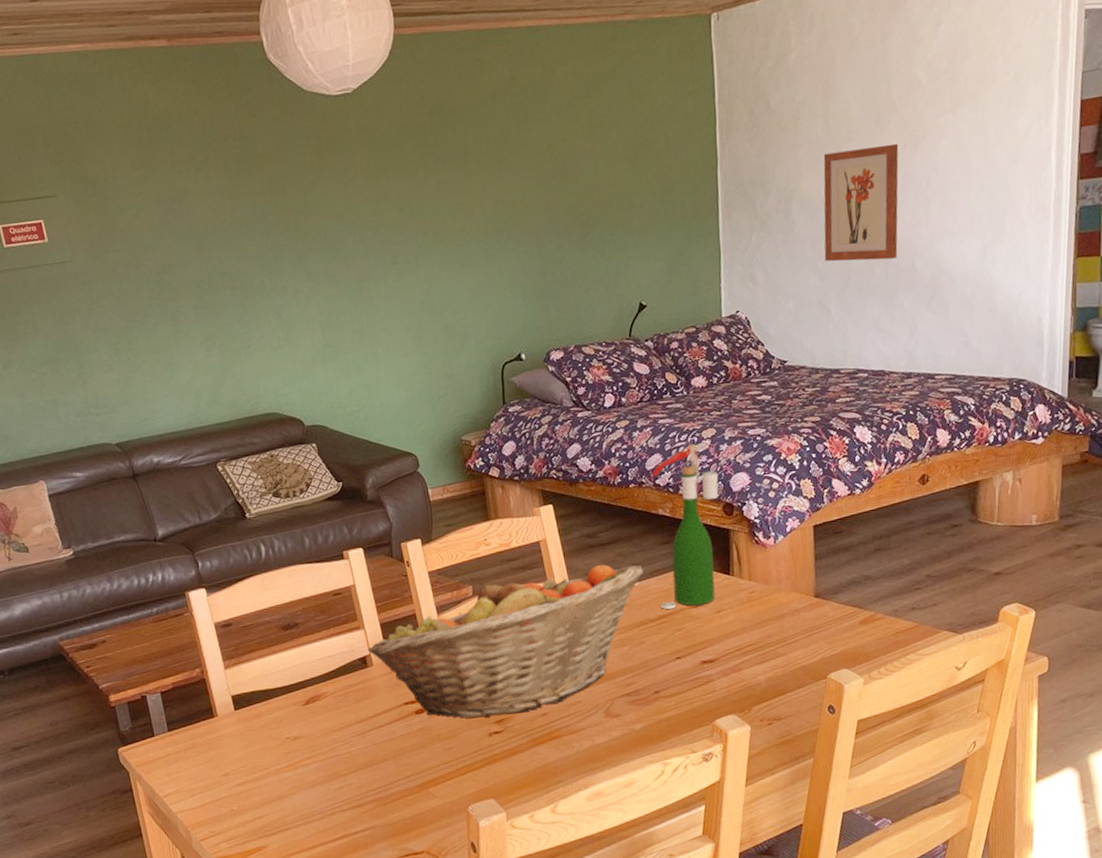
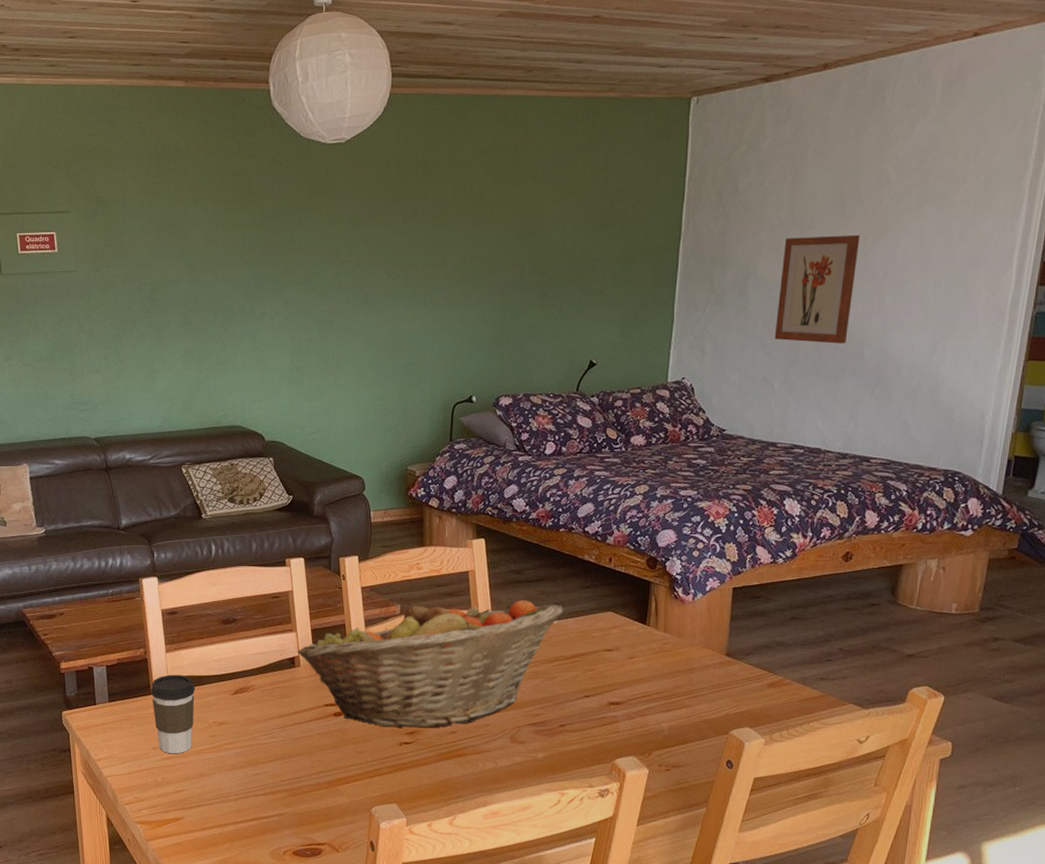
coffee cup: none [213,691,267,779] -> present [150,675,196,754]
wine bottle: present [651,443,719,610] -> none [577,497,646,650]

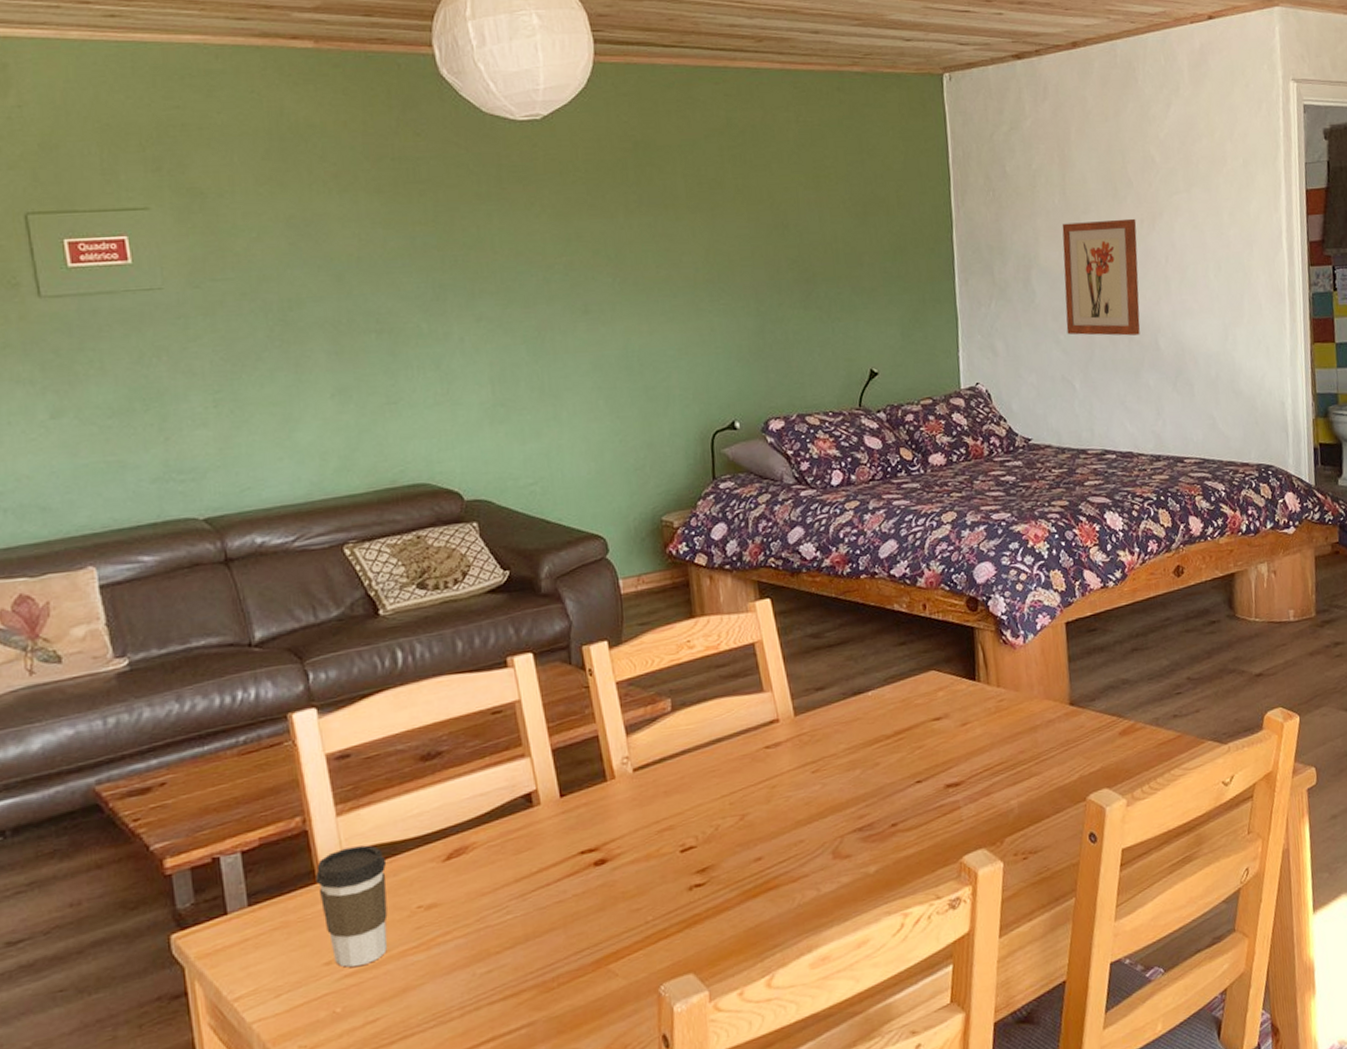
fruit basket: present [297,600,564,728] -> none [534,670,878,869]

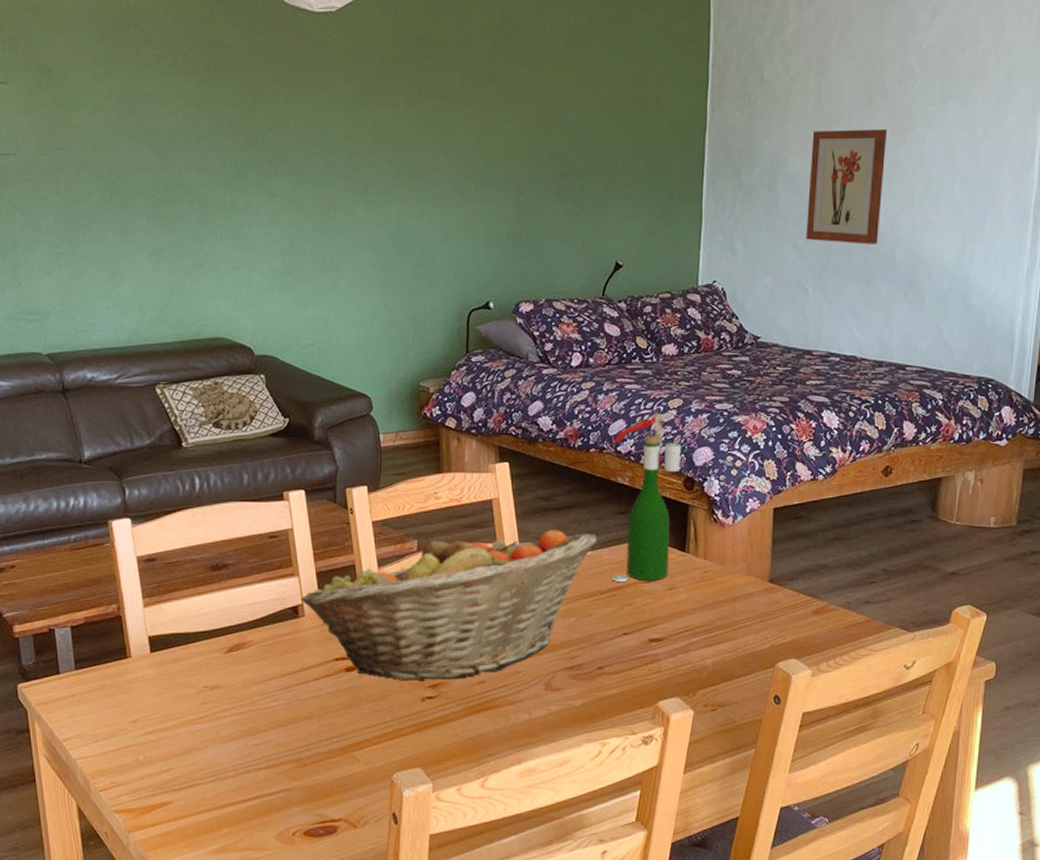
coffee cup: present [315,845,388,968] -> none [126,633,182,728]
fruit basket: none [534,670,878,869] -> present [300,530,598,681]
wine bottle: none [885,528,962,724] -> present [613,412,682,583]

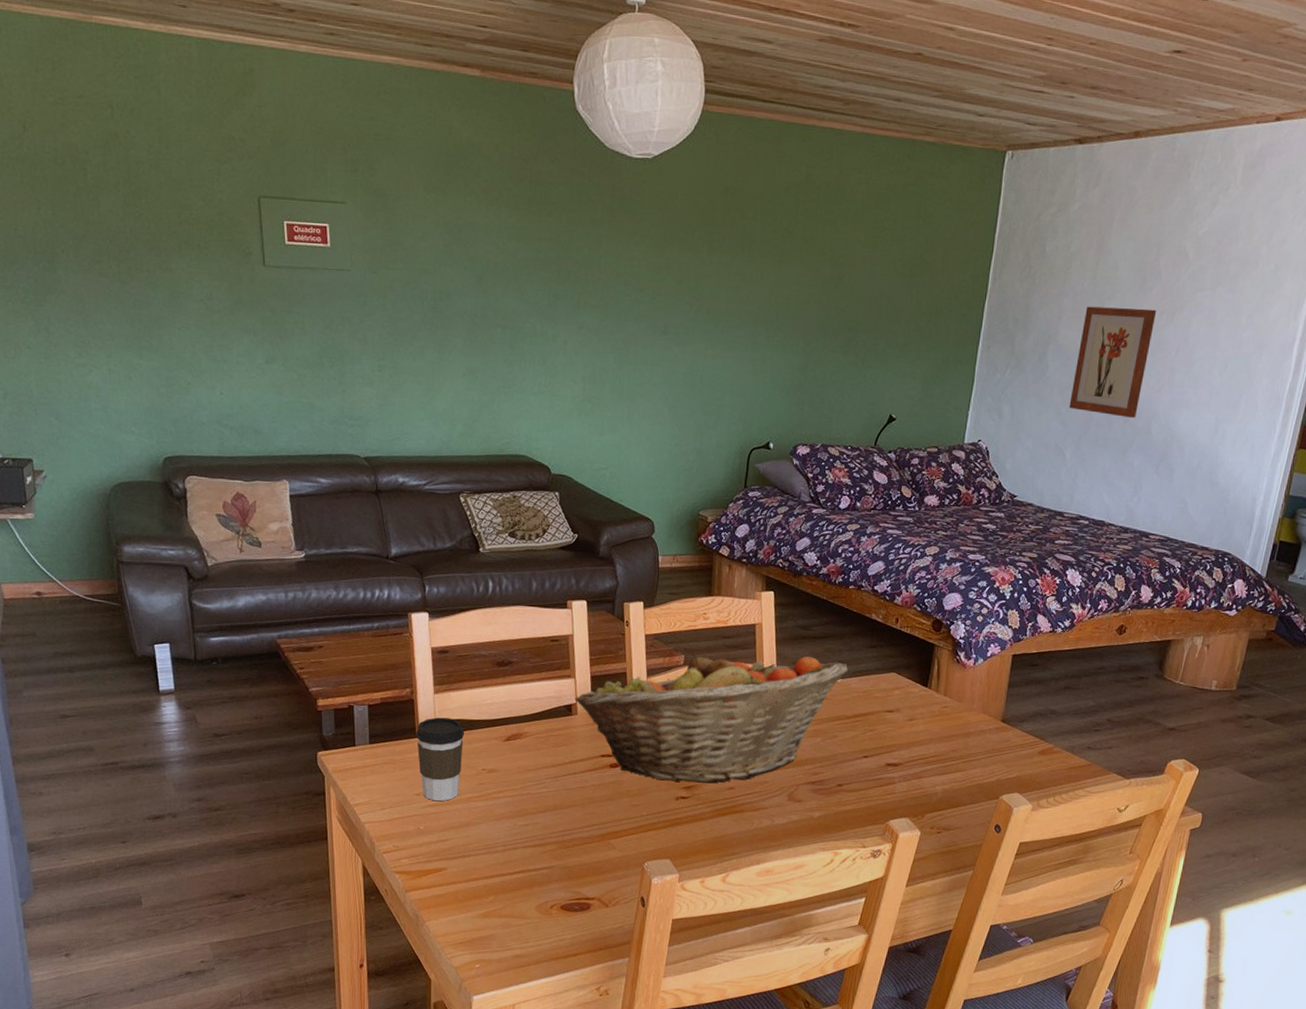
coffee cup: none [126,633,182,728] -> present [416,717,465,802]
wine bottle: present [613,412,682,583] -> none [859,557,934,711]

